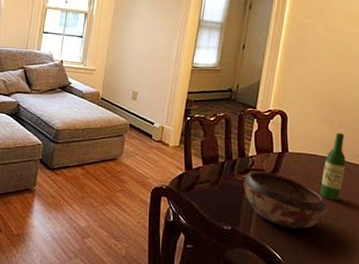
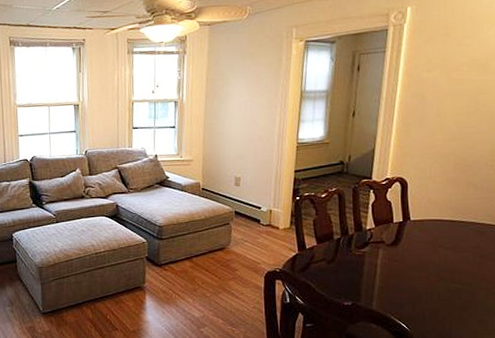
decorative bowl: present [243,171,327,230] -> none [362,243,457,298]
wine bottle: present [320,132,346,201] -> none [448,193,476,265]

